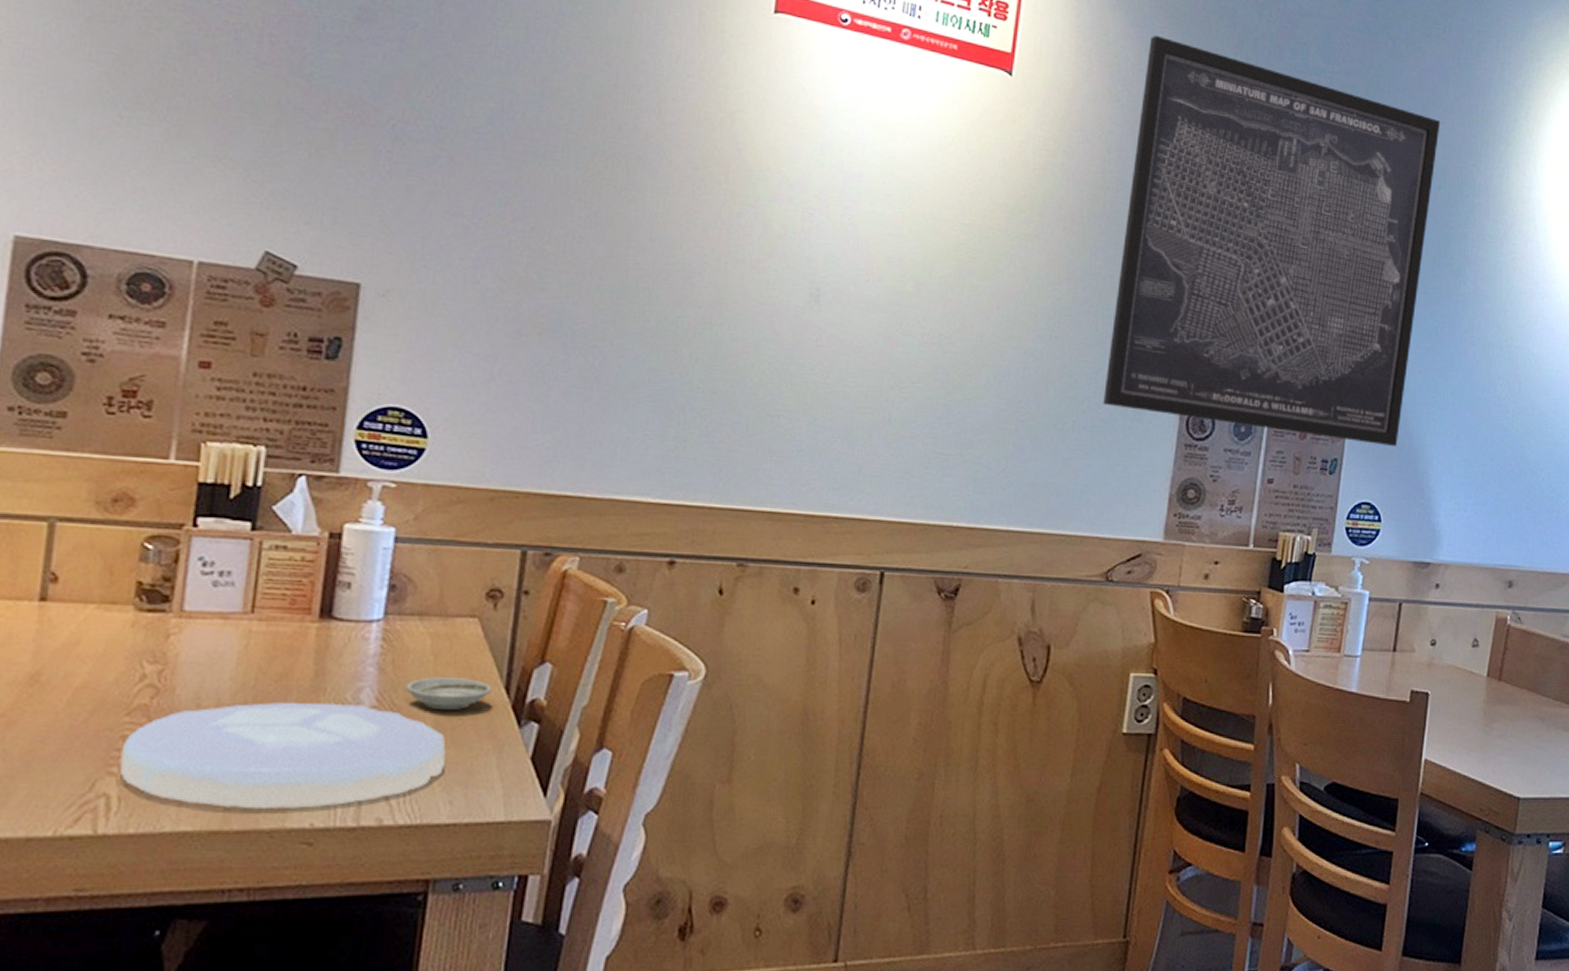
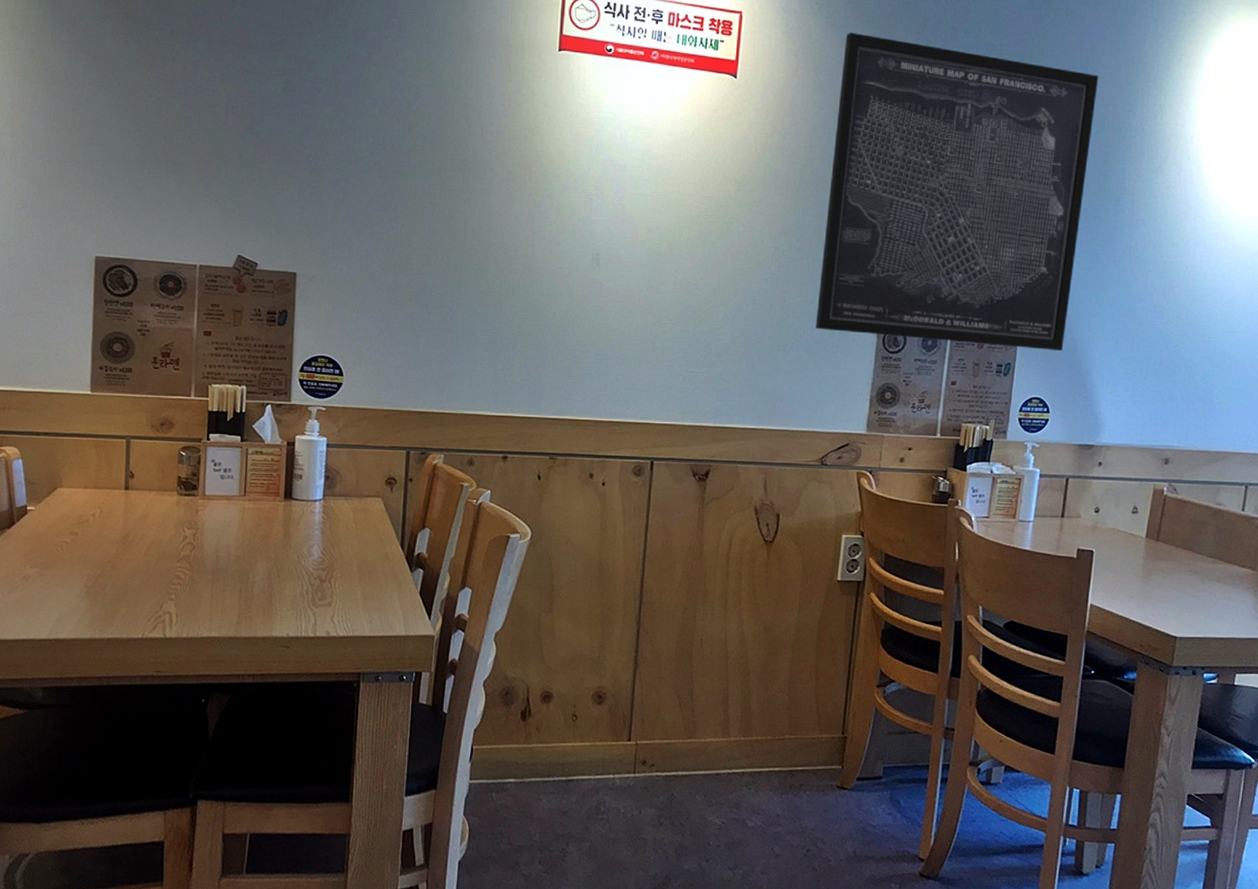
plate: present [119,702,446,810] -> none [175,554,366,624]
saucer: present [406,677,493,711] -> none [339,538,393,561]

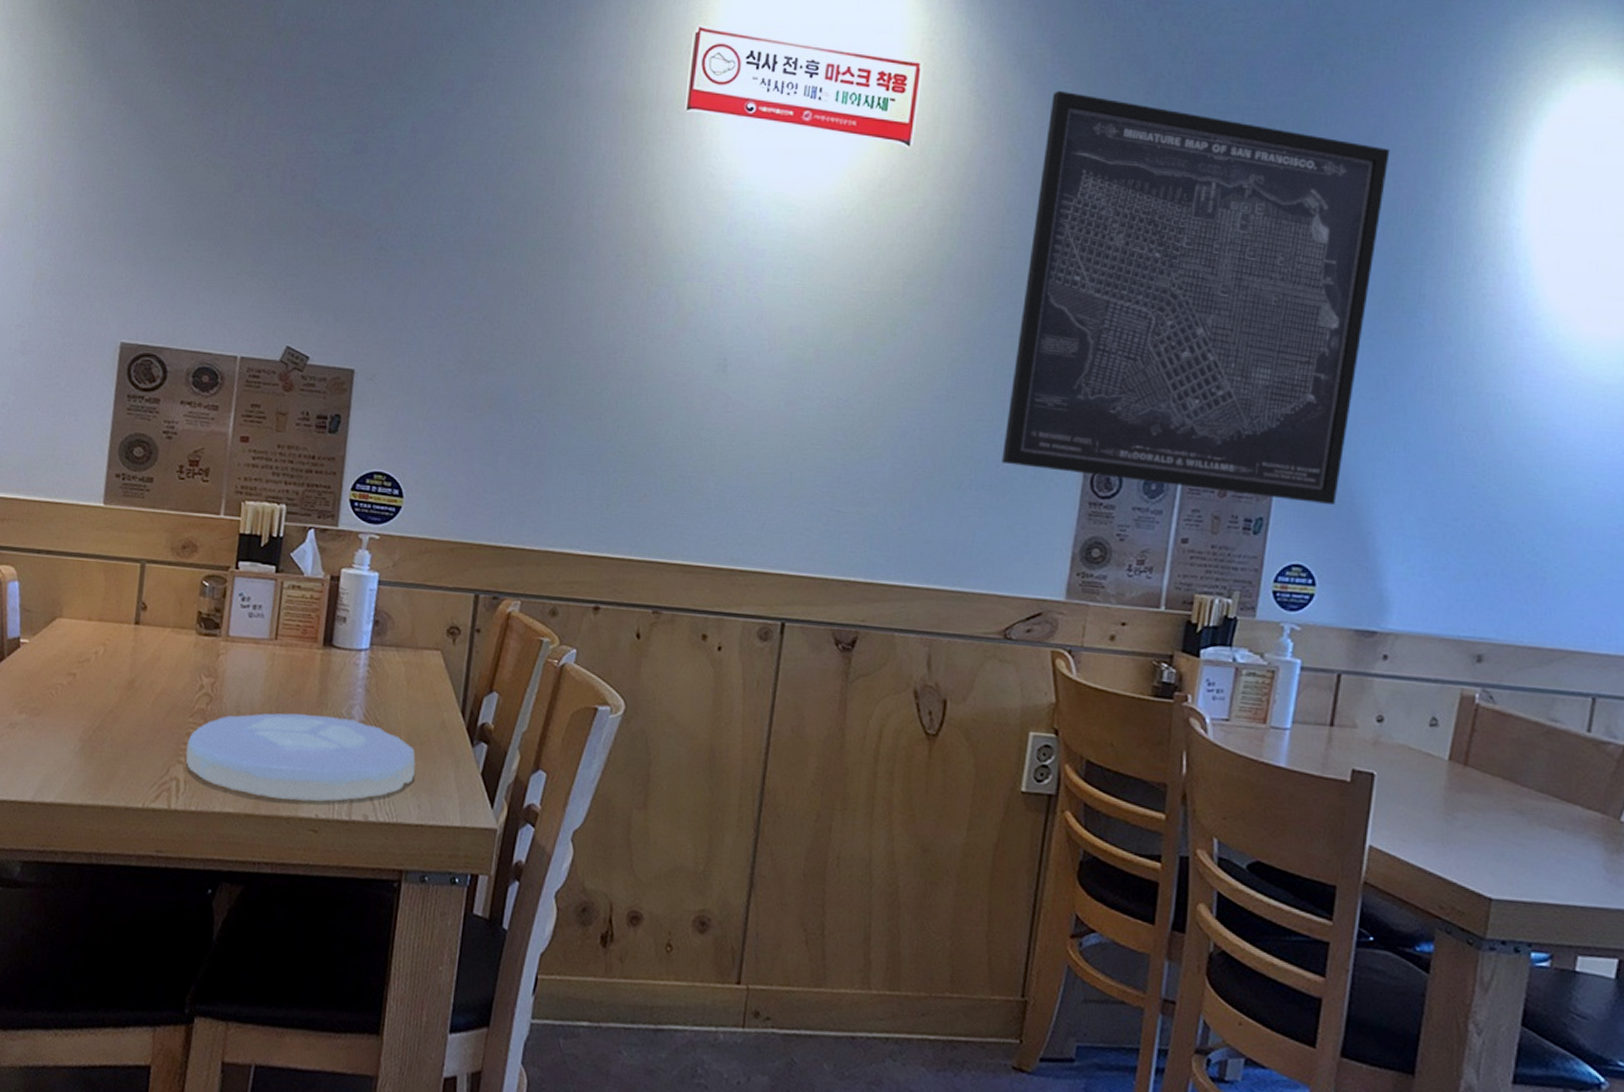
plate: none [175,554,366,624] -> present [185,713,416,802]

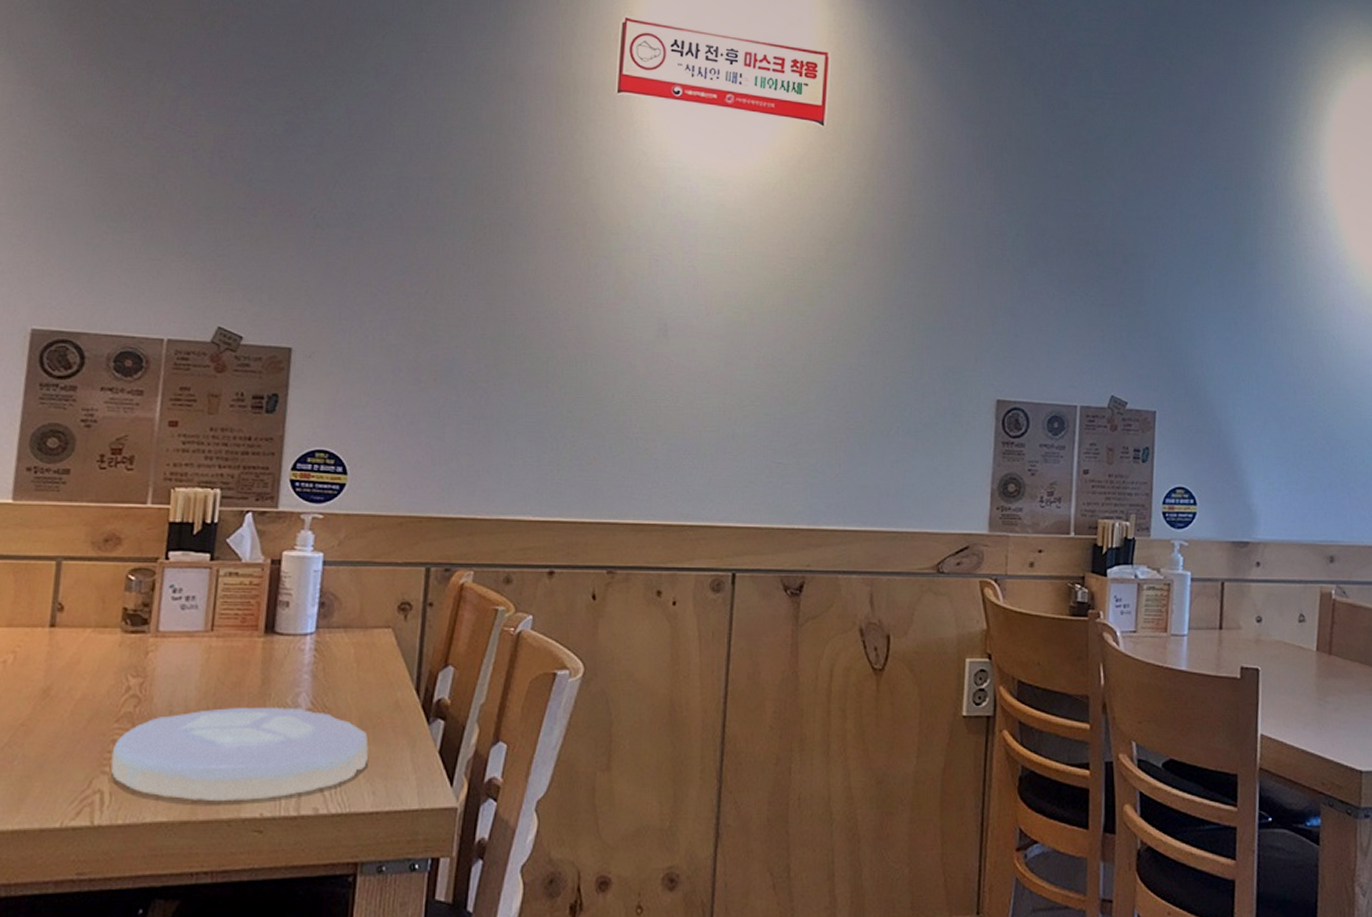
wall art: present [1002,90,1390,504] -> none [924,77,1222,432]

